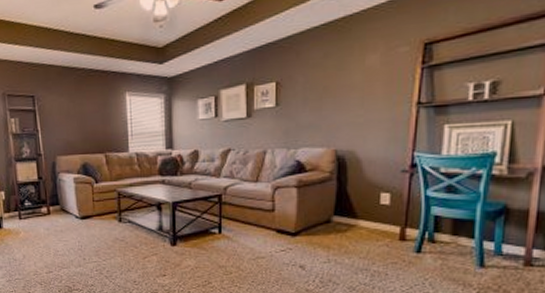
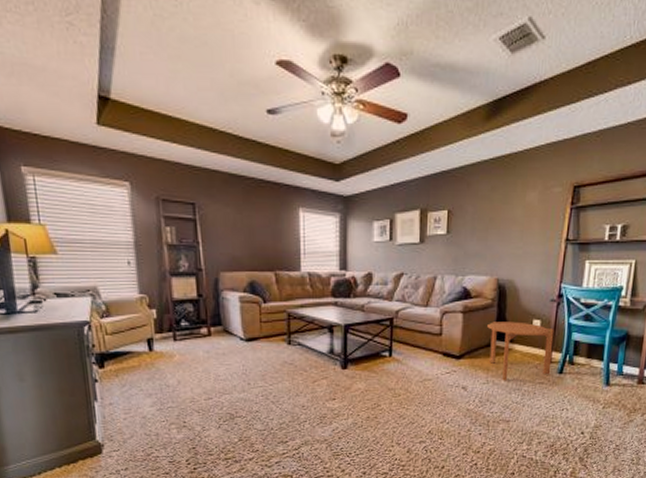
side table: none [326,195,408,260] -> present [487,321,554,381]

